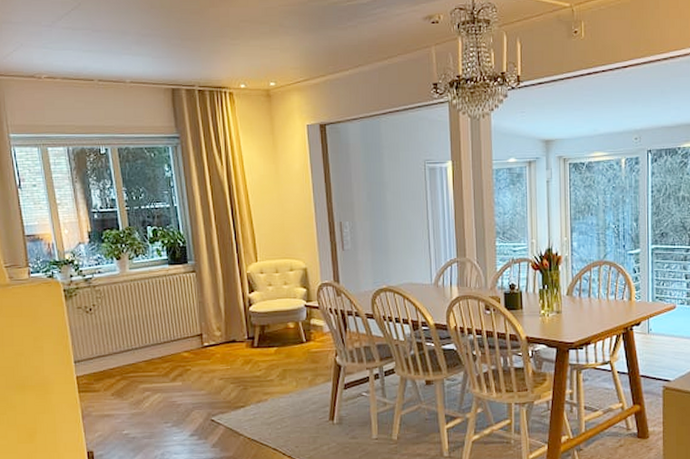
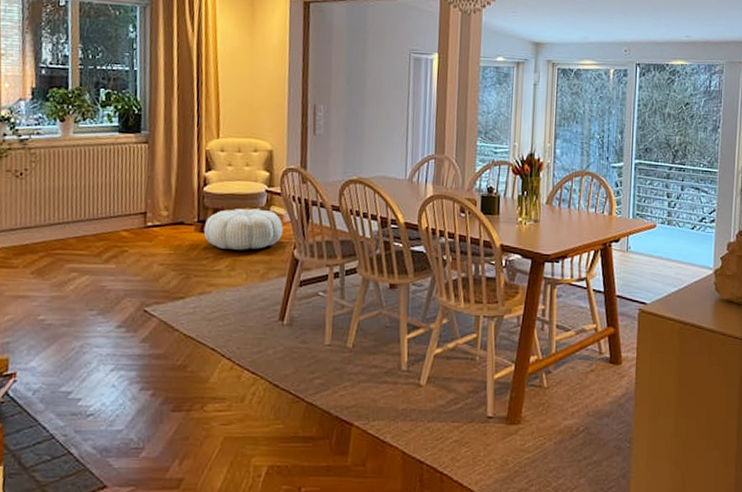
pouf: none [254,322,324,362] -> present [203,208,283,251]

